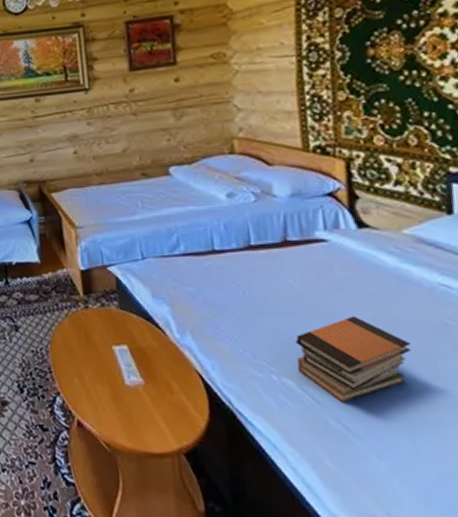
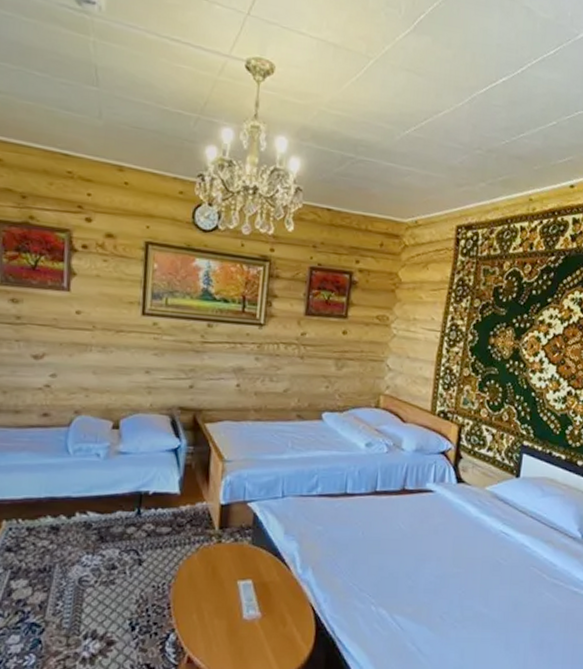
book stack: present [295,316,411,402] -> none [392,555,474,627]

